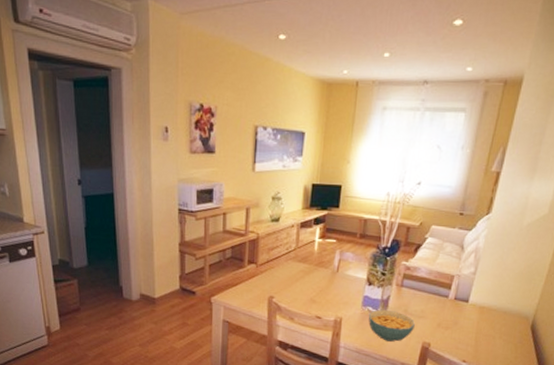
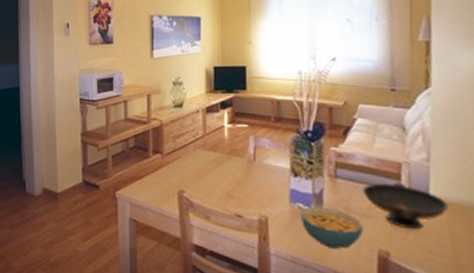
decorative bowl: none [420,290,481,327] -> present [362,182,449,230]

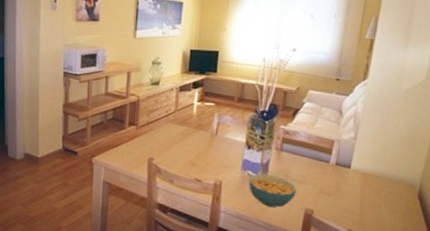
decorative bowl: present [362,182,449,230] -> none [301,155,364,194]

